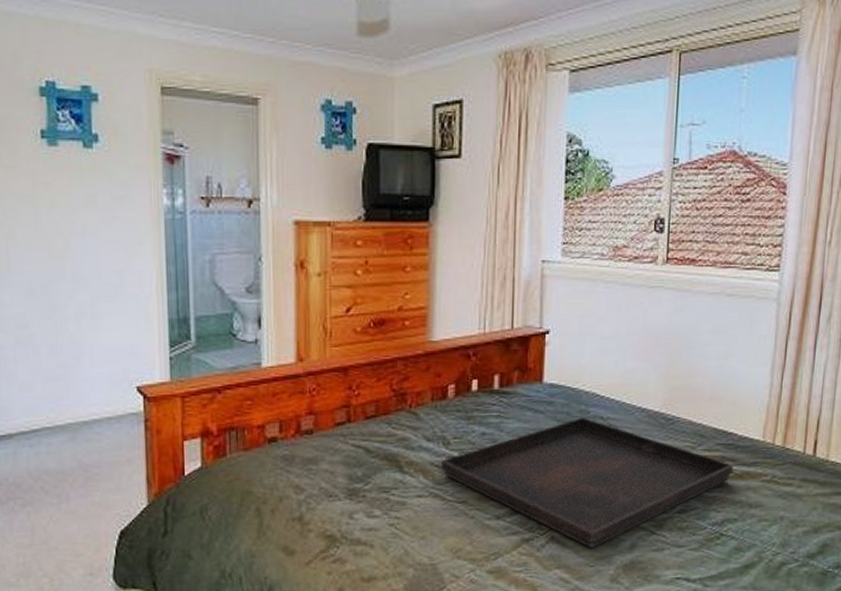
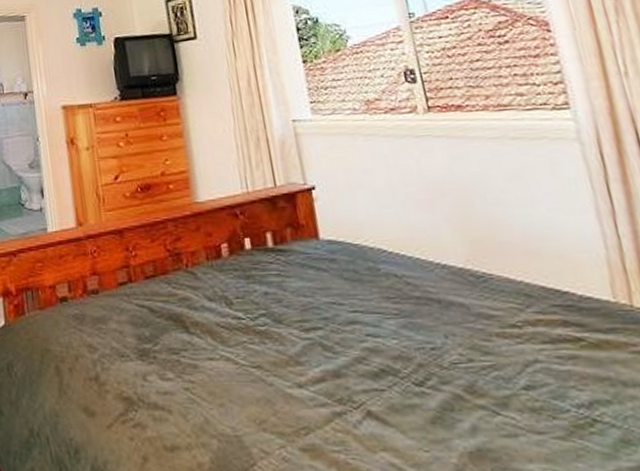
serving tray: present [441,417,734,549] -> none [227,275,585,429]

